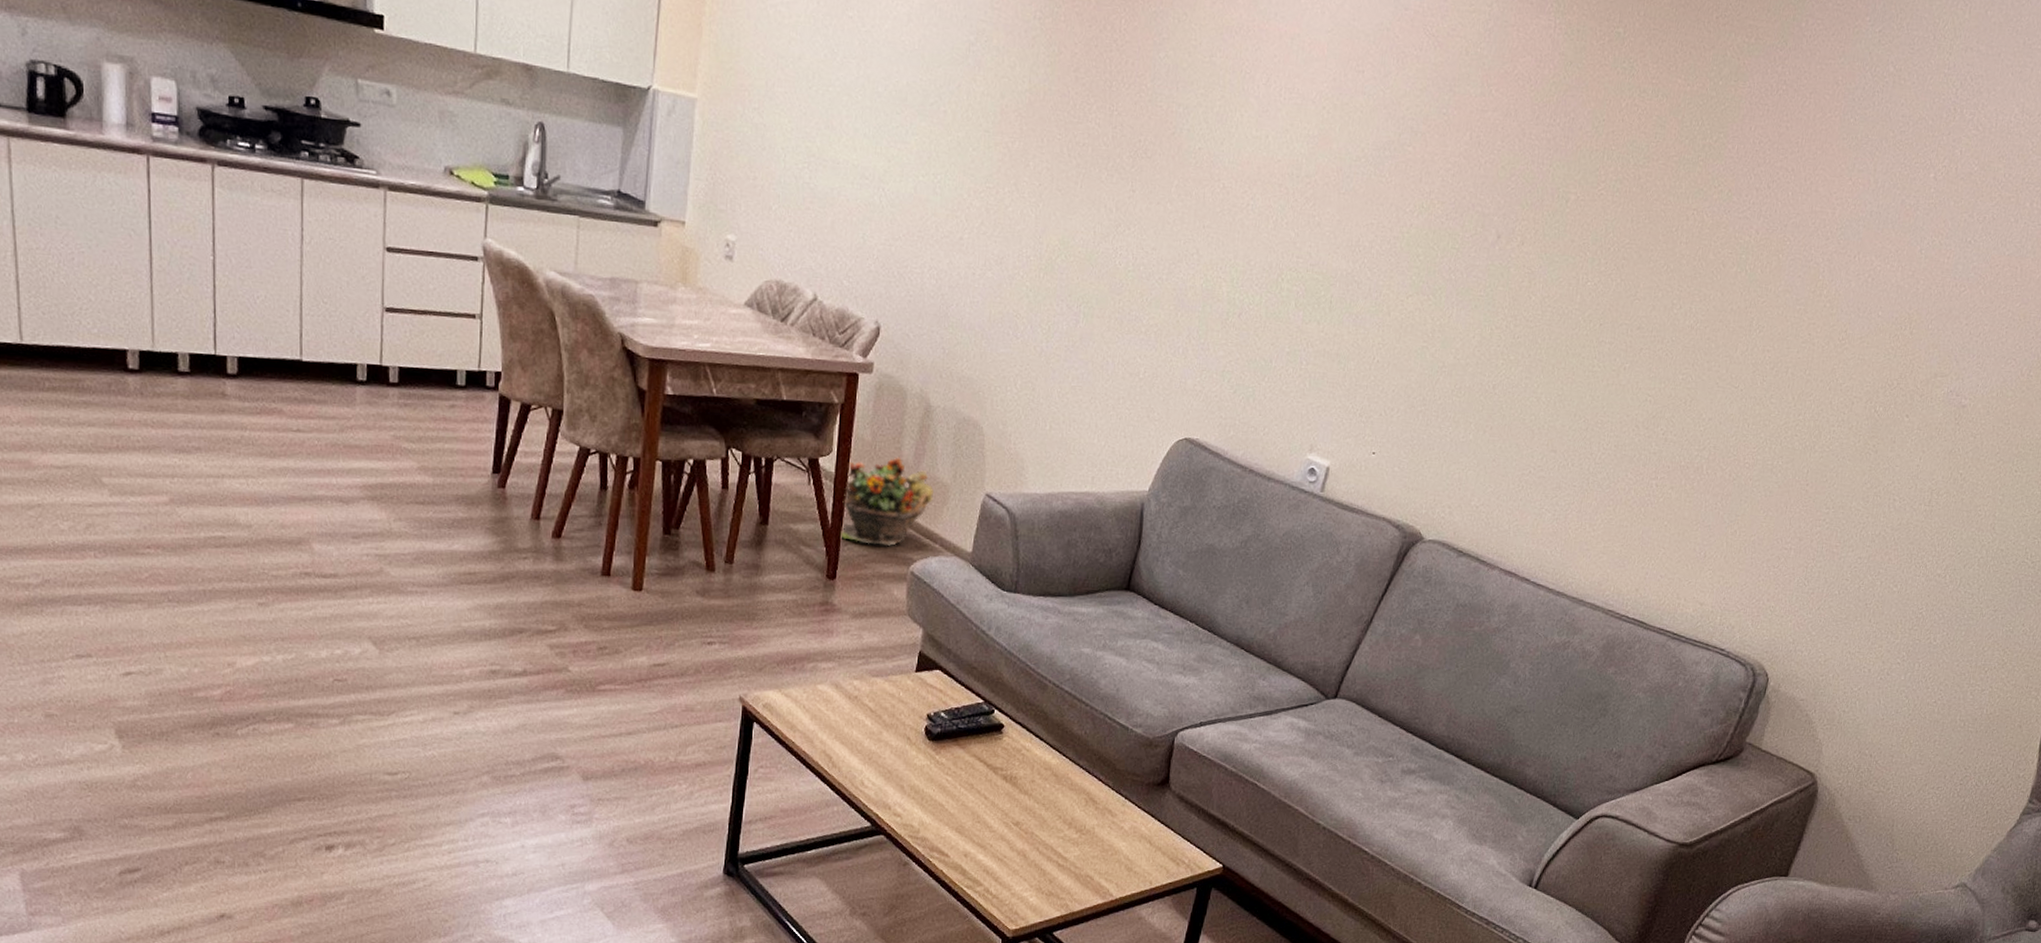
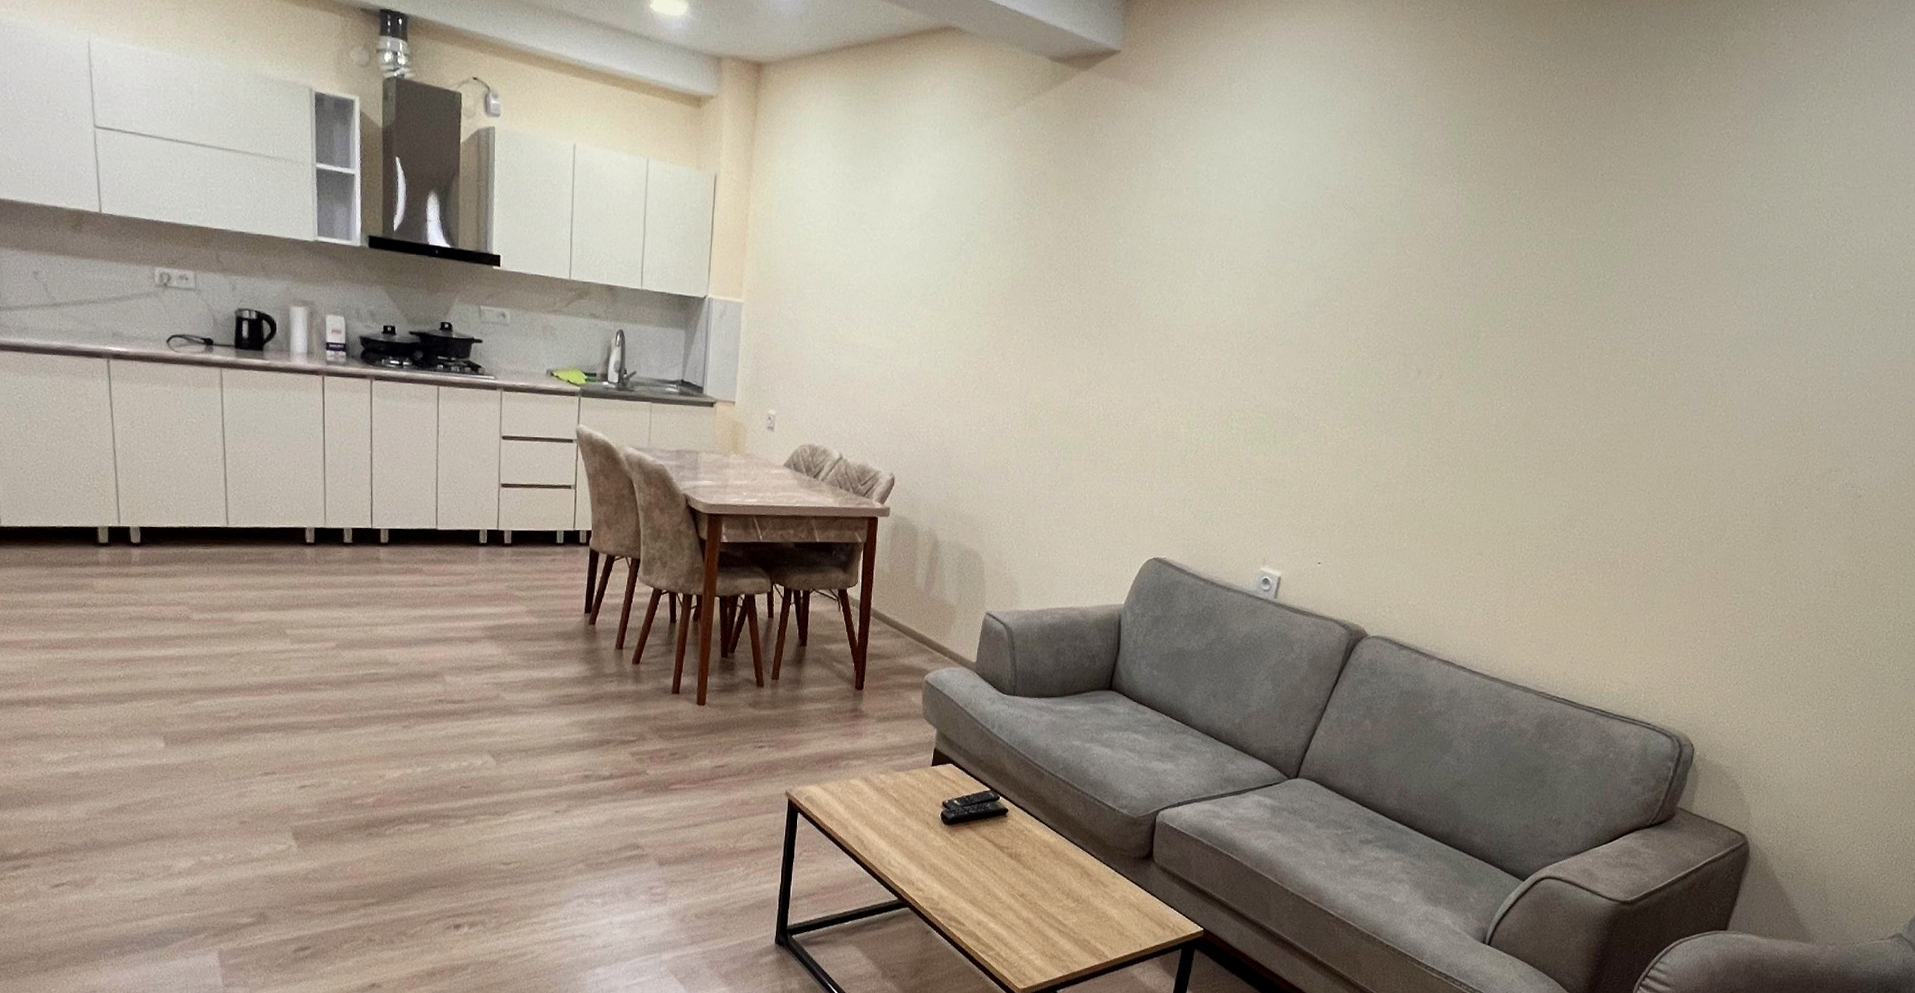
potted plant: present [841,457,933,546] -> none [866,585,942,660]

